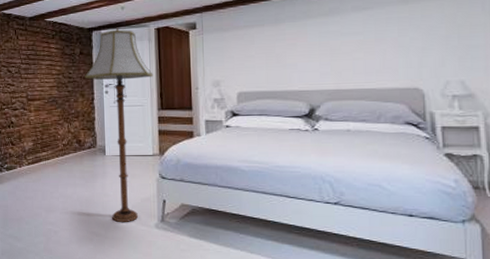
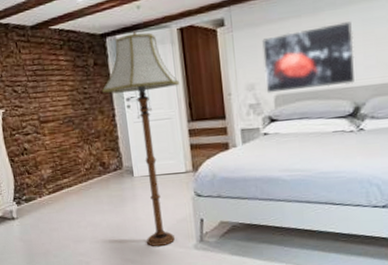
wall art: none [229,33,311,90] -> present [262,21,355,94]

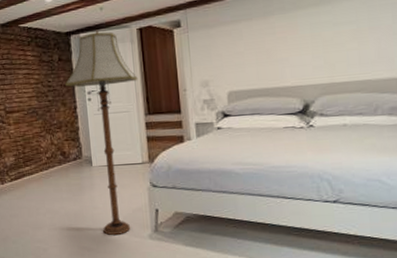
wall art: present [262,21,355,94] -> none [216,25,303,90]

